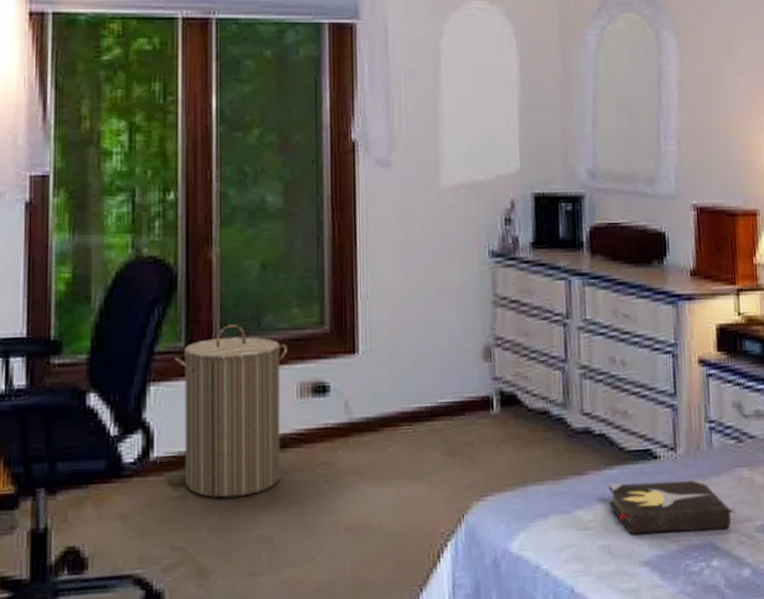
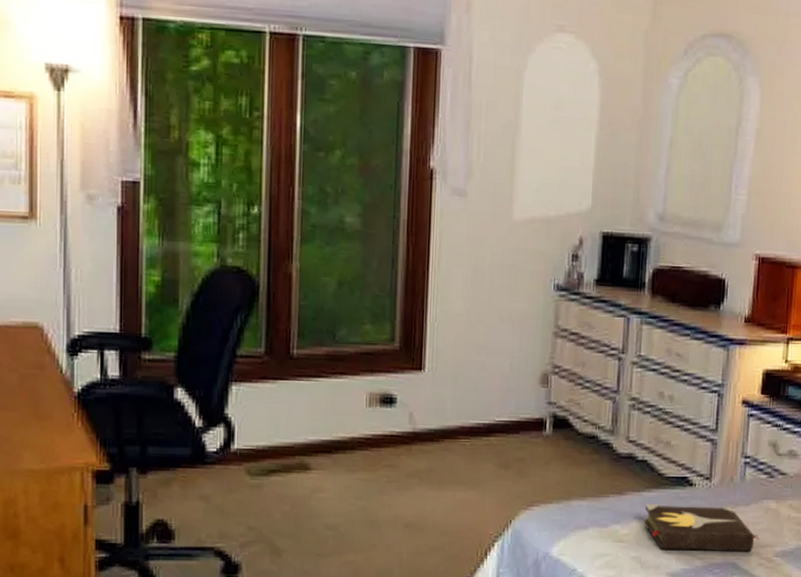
laundry hamper: present [174,324,288,498] -> none [254,335,360,489]

